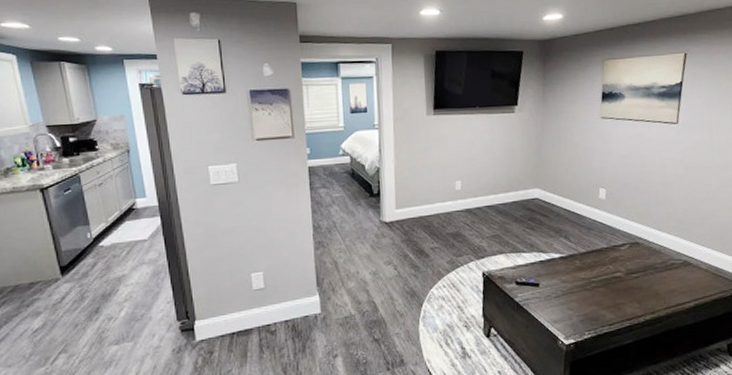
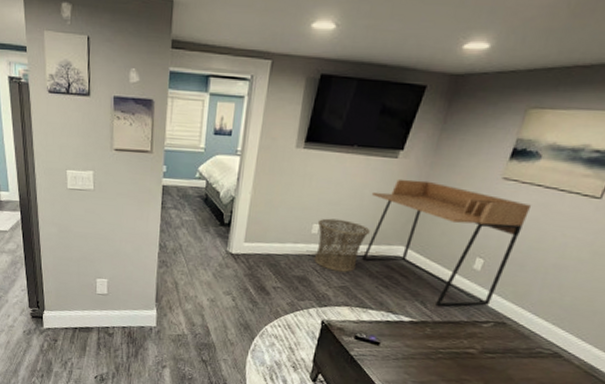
basket: none [459,173,506,222] -> present [313,218,370,272]
desk: none [500,128,629,238] -> present [362,178,531,307]

